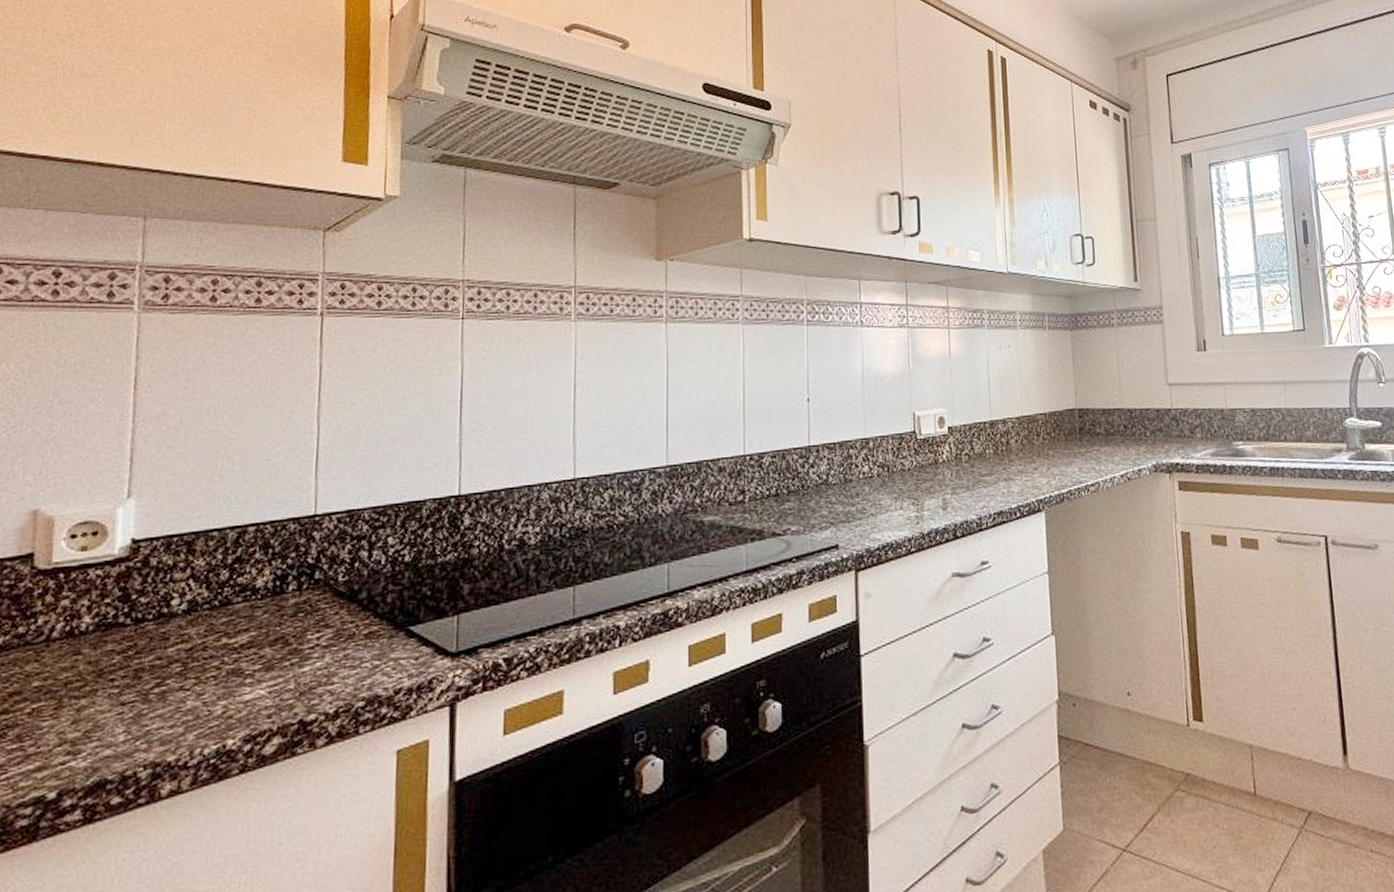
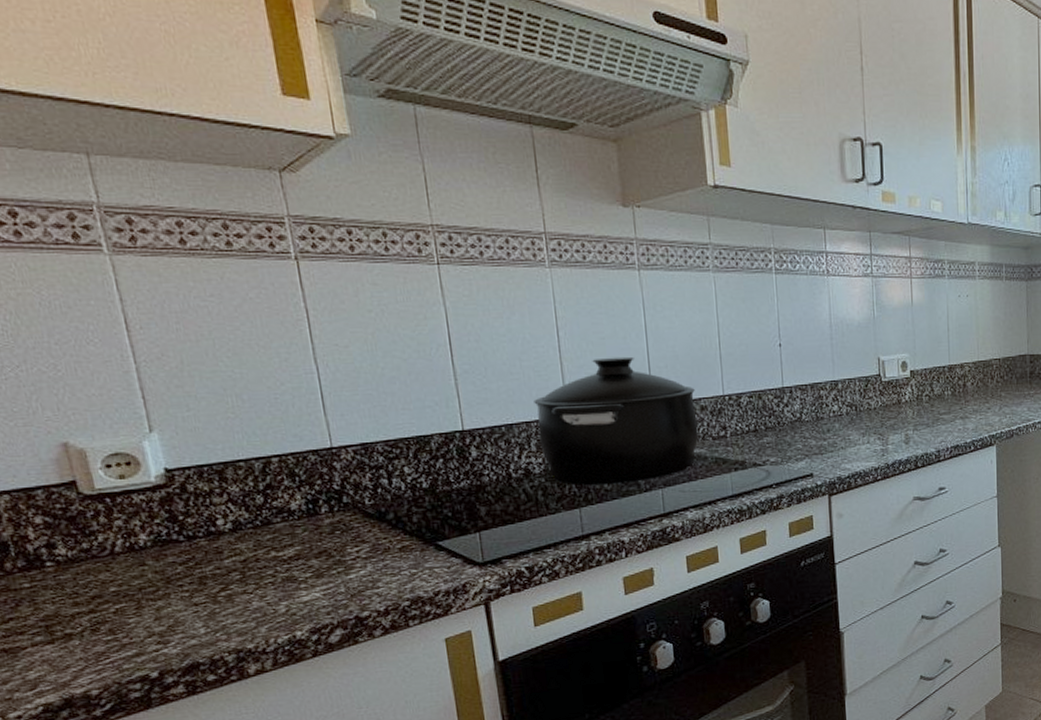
saucepan: none [539,413,714,559] -> present [534,356,699,485]

